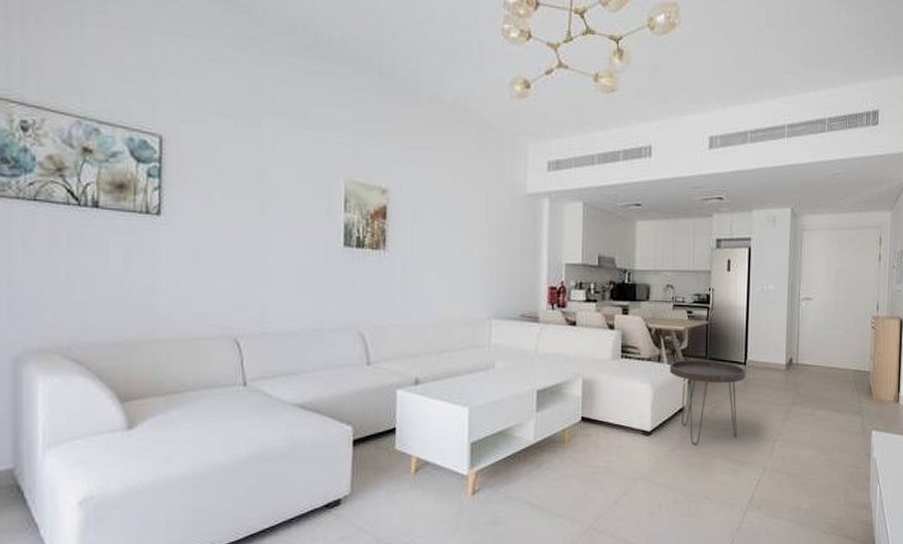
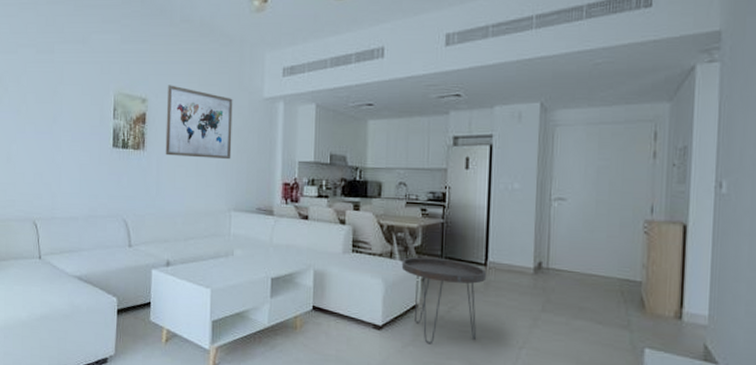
wall art: none [412,174,492,262] -> present [165,85,233,160]

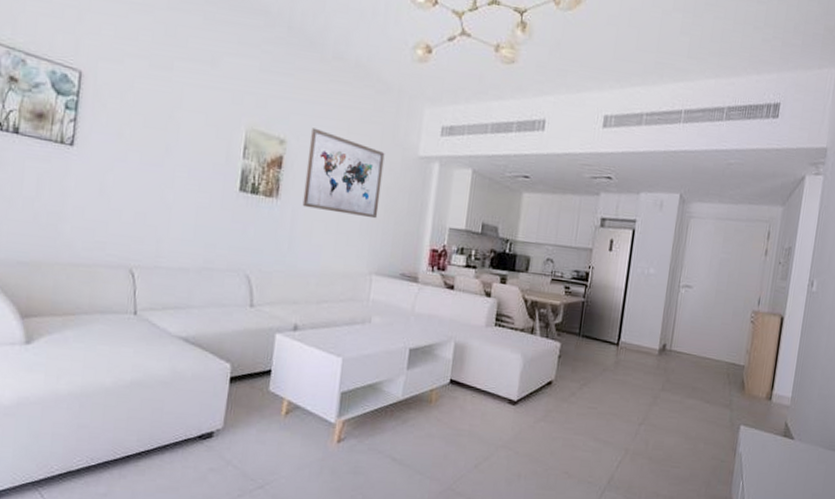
side table: present [401,257,487,344] -> none [541,334,618,420]

